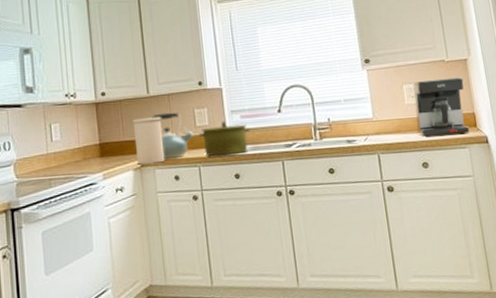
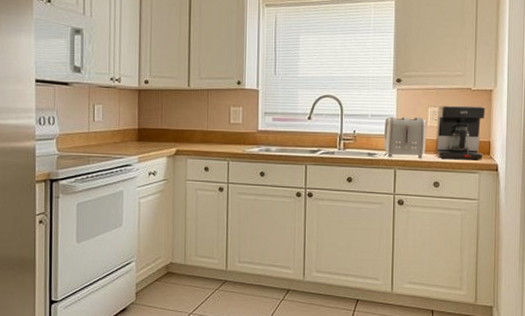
canister: present [133,117,165,165] -> none [171,109,199,153]
kettle: present [152,112,195,159] -> none [190,106,228,150]
cooking pot: present [198,121,251,156] -> none [231,121,281,154]
toaster: none [359,96,408,143] -> present [383,116,427,159]

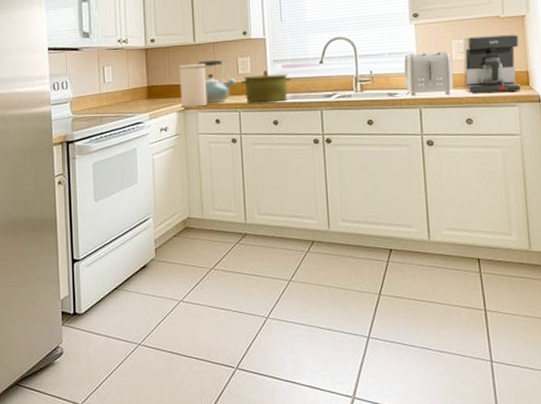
canister: none [171,109,199,153] -> present [179,64,208,107]
kettle: none [190,106,228,150] -> present [197,59,237,103]
cooking pot: none [231,121,281,154] -> present [240,69,292,103]

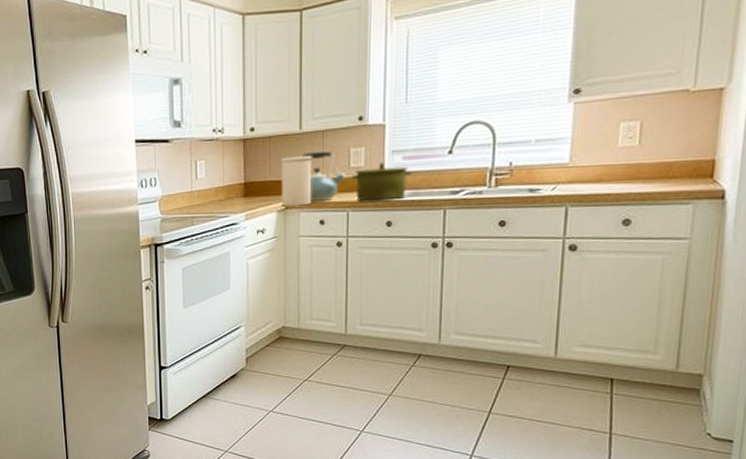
toaster: present [404,51,453,97] -> none [550,136,617,193]
coffee maker: present [462,34,522,94] -> none [624,112,711,189]

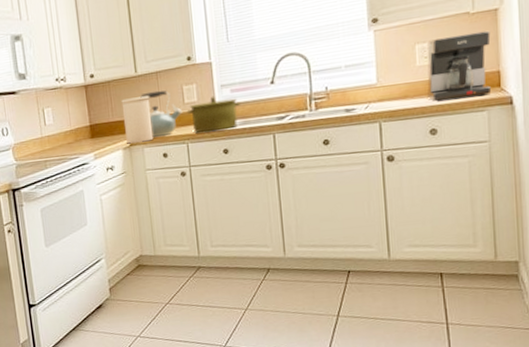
coffee maker: none [624,112,711,189] -> present [426,30,492,102]

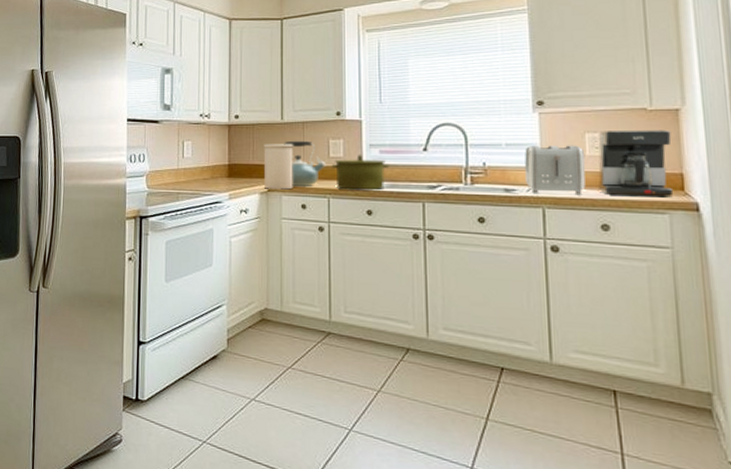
toaster: none [362,57,416,111] -> present [524,145,586,196]

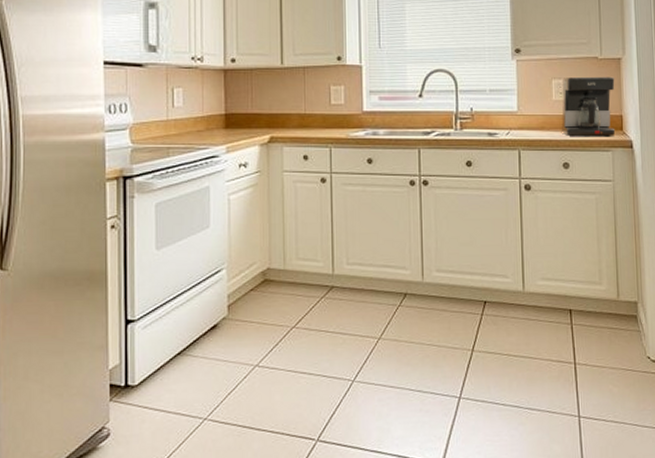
canister: present [263,144,293,190] -> none [263,91,295,140]
kettle: present [284,140,327,186] -> none [284,86,328,136]
cooking pot: present [331,154,390,190] -> none [332,101,389,138]
toaster: present [524,145,586,196] -> none [504,90,552,137]

